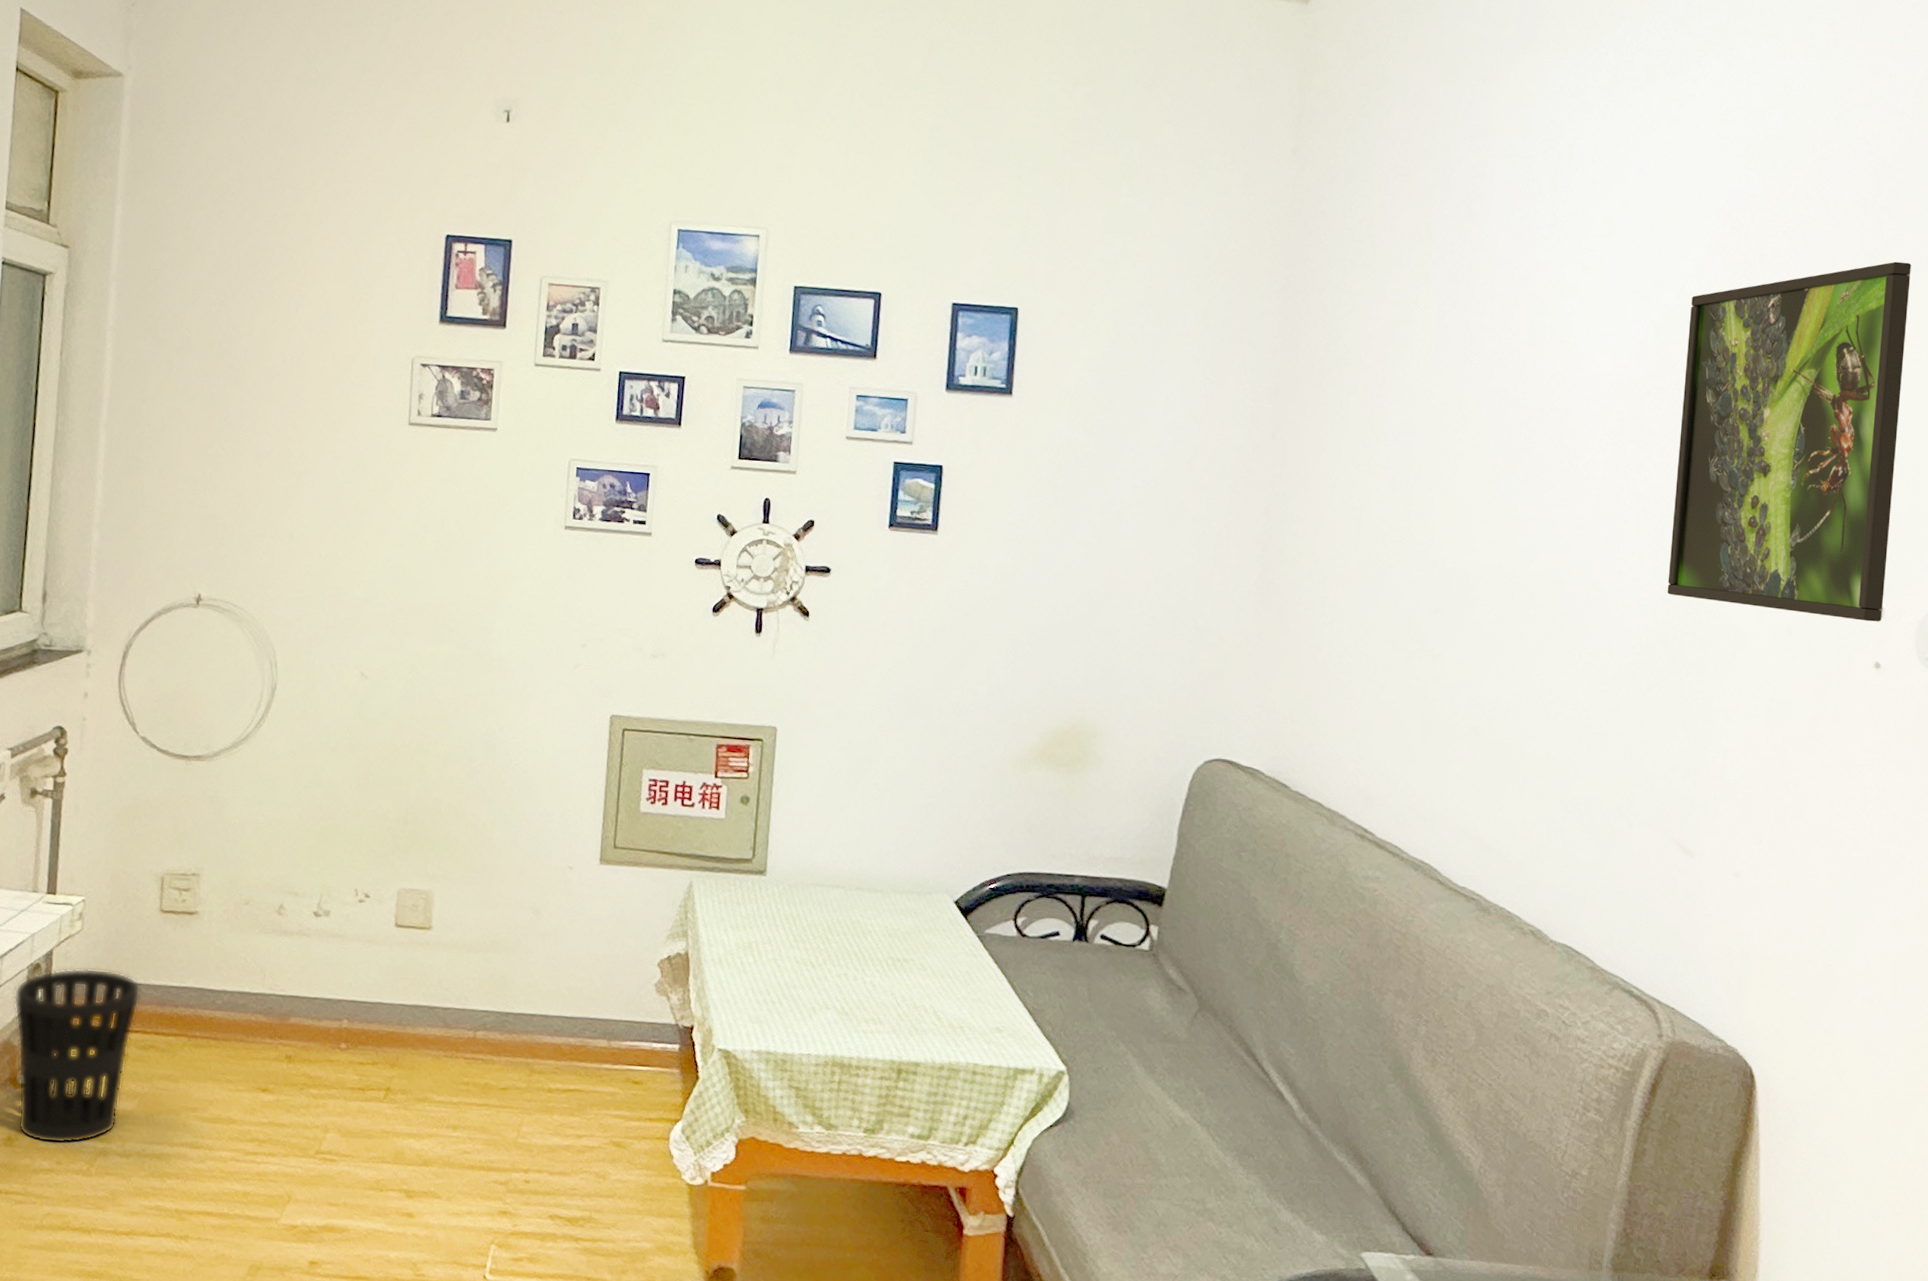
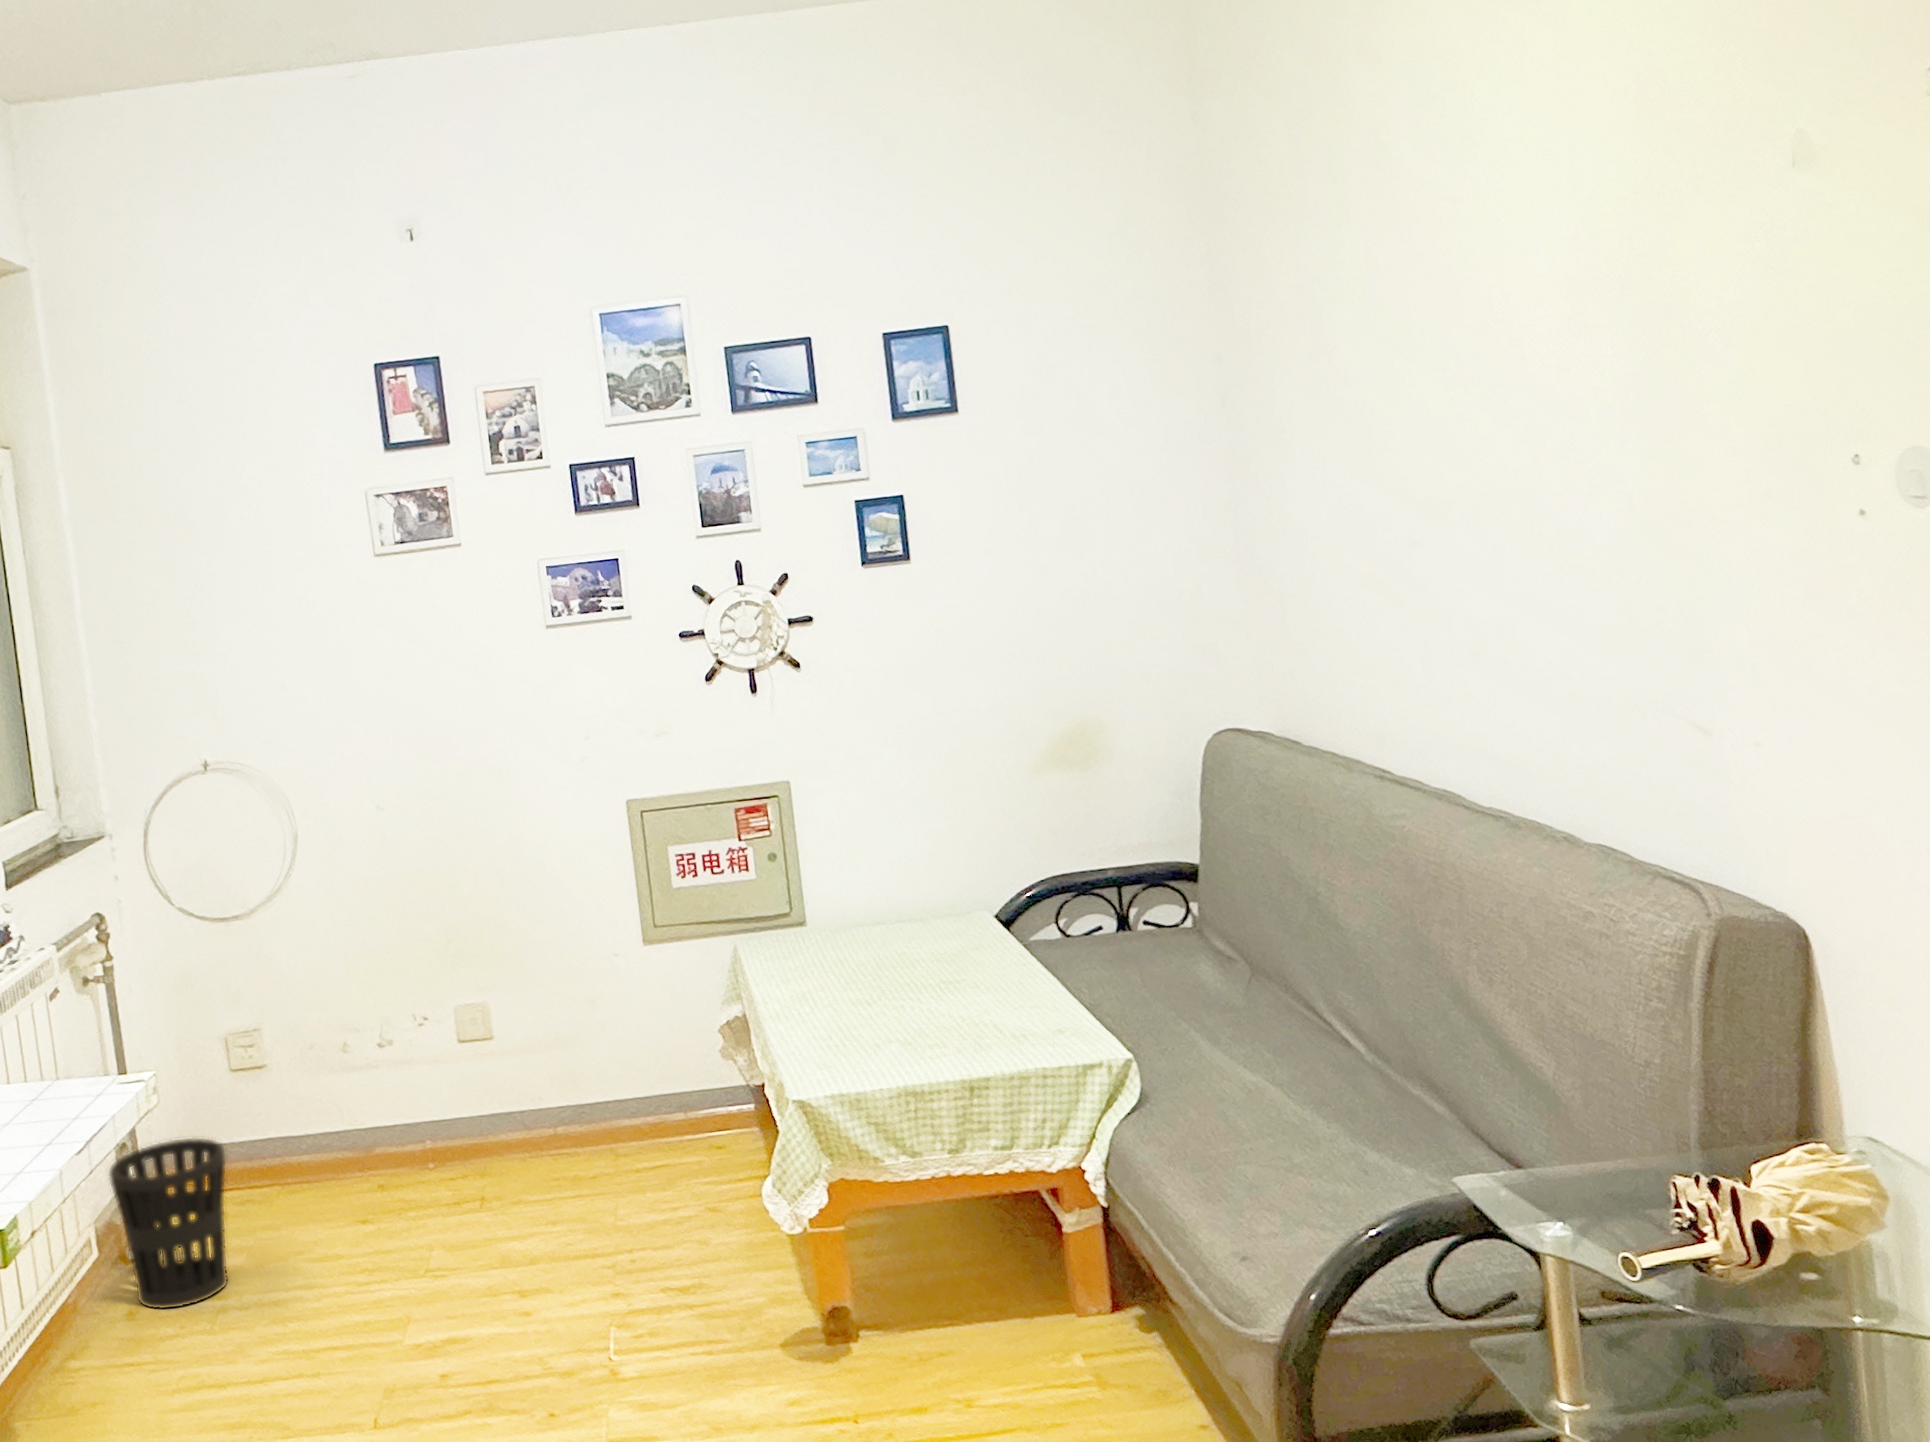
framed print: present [1667,261,1911,622] -> none [1614,106,1859,483]

